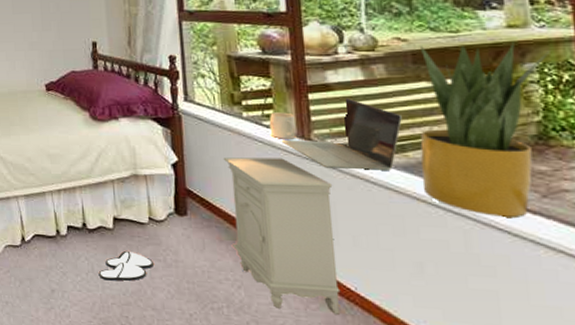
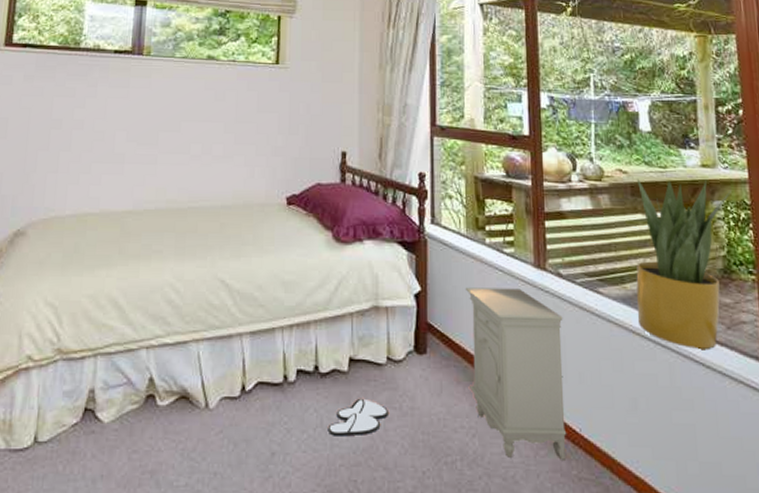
mug: present [269,112,296,139] -> none [509,239,533,268]
laptop: present [281,98,402,170] -> none [520,227,622,302]

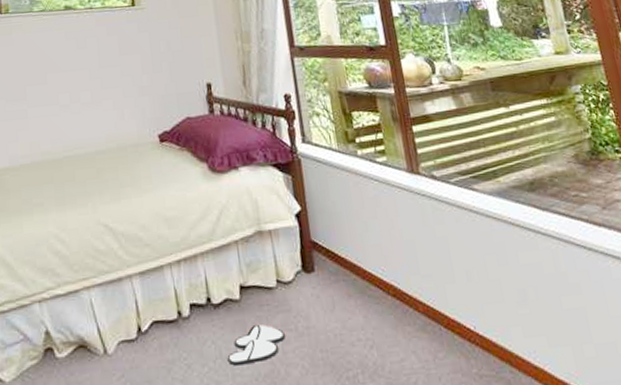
nightstand: present [465,287,567,460] -> none [343,195,464,364]
planter: present [636,178,732,349] -> none [495,66,595,233]

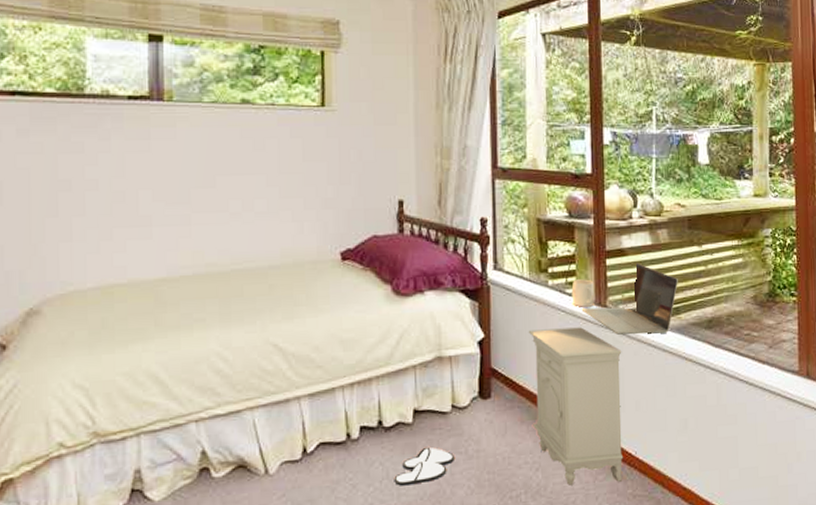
nightstand: none [343,195,464,364] -> present [528,327,624,485]
mug: none [381,147,407,176] -> present [571,279,594,307]
laptop: none [394,127,491,202] -> present [581,262,678,335]

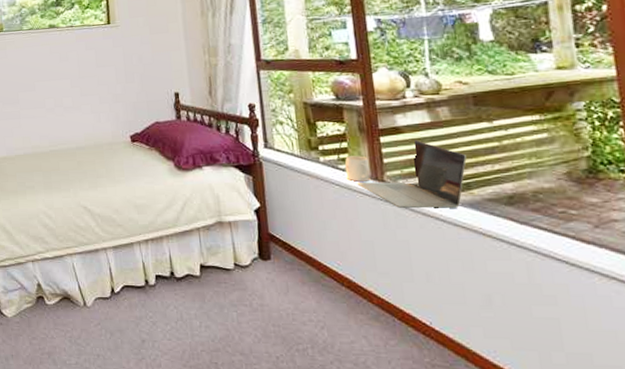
slippers: present [394,446,456,486] -> none [187,297,241,328]
nightstand: present [528,327,624,485] -> none [302,200,417,349]

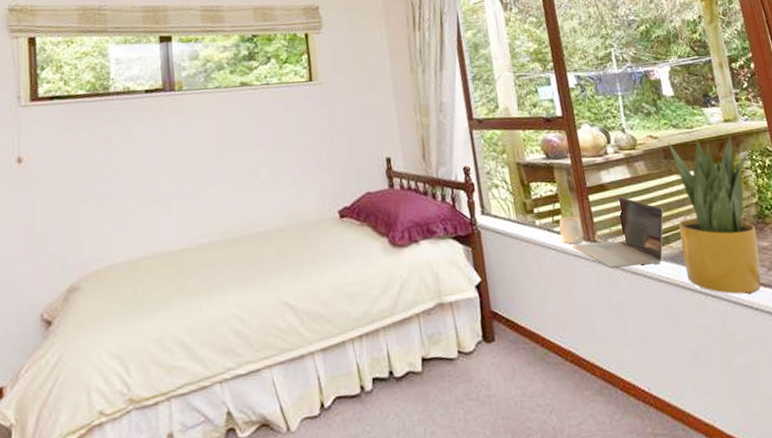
planter: none [479,82,595,248] -> present [667,133,761,295]

